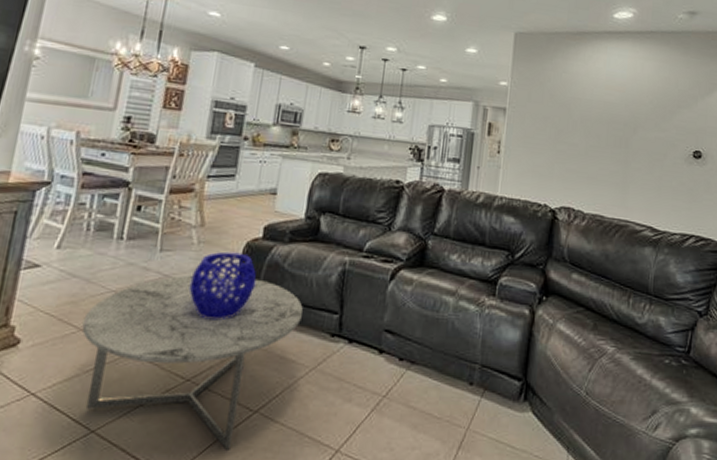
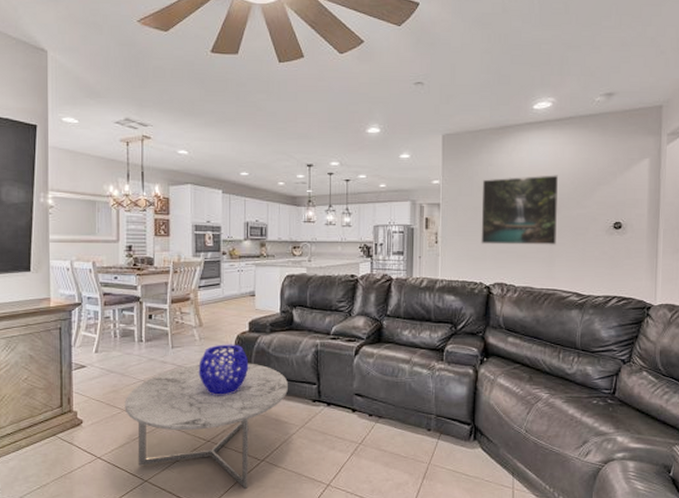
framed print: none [548,86,637,169] -> present [481,175,559,245]

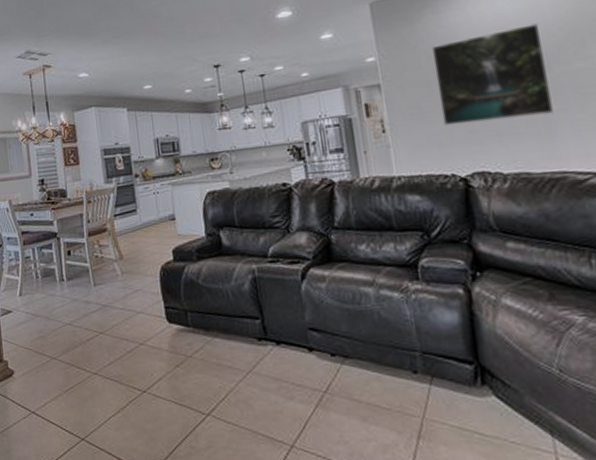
coffee table: present [124,361,288,489] -> none [52,297,227,450]
decorative bowl: present [198,344,249,396] -> none [124,276,179,338]

